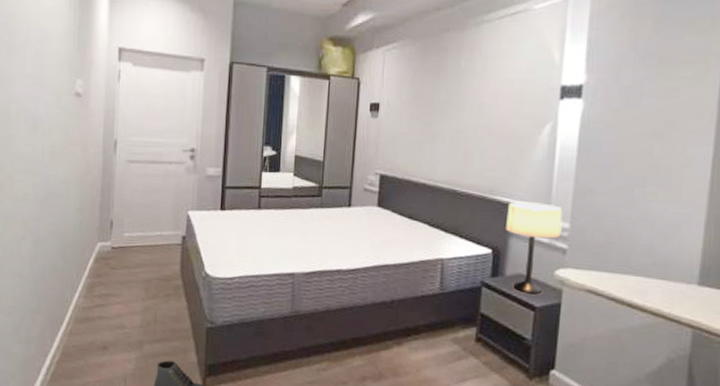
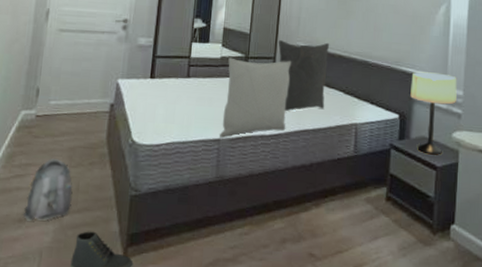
backpack: none [107,289,151,349] -> present [24,158,73,221]
pillow: none [293,187,370,273] -> present [219,57,292,139]
pillow: none [355,168,413,246] -> present [278,40,330,112]

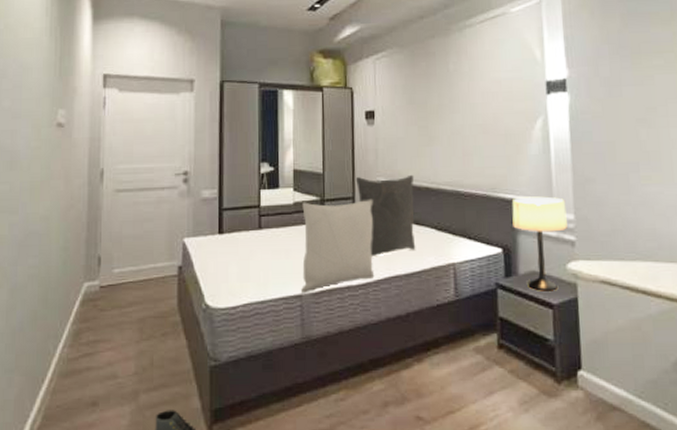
backpack: present [24,158,73,221] -> none [97,331,147,404]

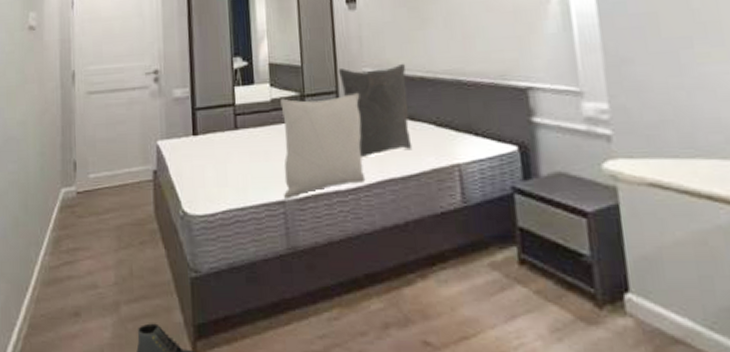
table lamp: present [512,196,567,291] -> none [527,82,600,197]

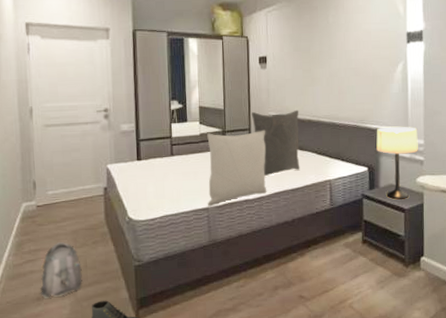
backpack: none [79,239,127,314] -> present [40,241,82,298]
table lamp: none [527,82,600,197] -> present [376,126,418,200]

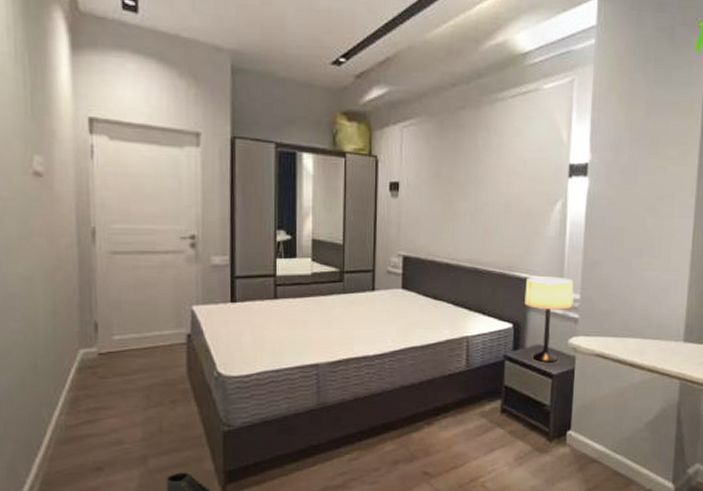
backpack: present [40,241,82,298] -> none [101,399,156,468]
pillow: present [207,130,267,207] -> none [317,272,394,363]
pillow: present [252,109,300,177] -> none [377,250,435,330]

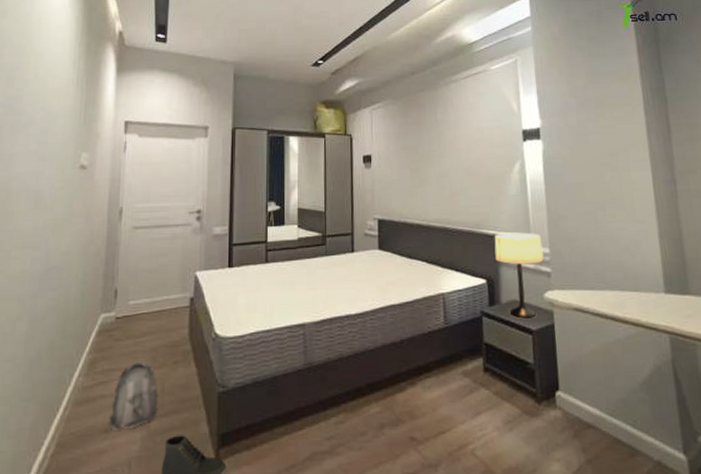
backpack: none [101,399,156,468] -> present [109,360,158,430]

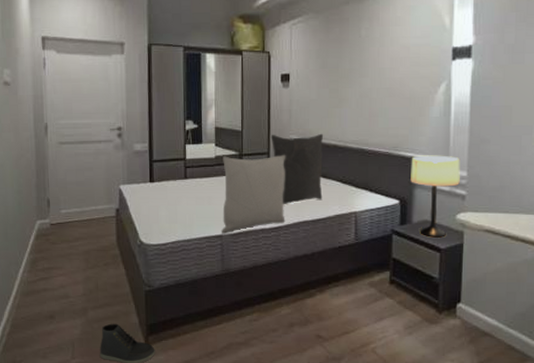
backpack: present [109,360,158,430] -> none [53,261,93,317]
pillow: none [303,234,372,323] -> present [221,154,286,234]
pillow: none [355,212,409,289] -> present [271,133,324,205]

